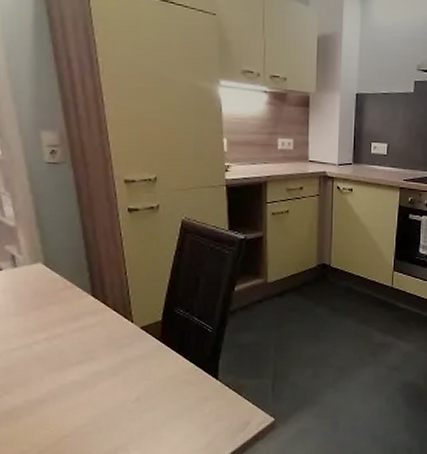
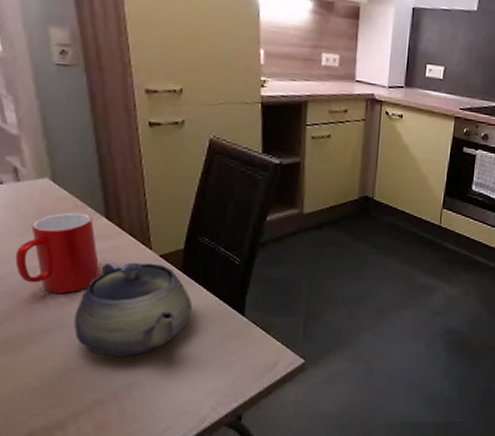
cup: none [13,292,88,366] -> present [15,212,100,293]
teapot: none [66,334,170,424] -> present [74,262,192,358]

